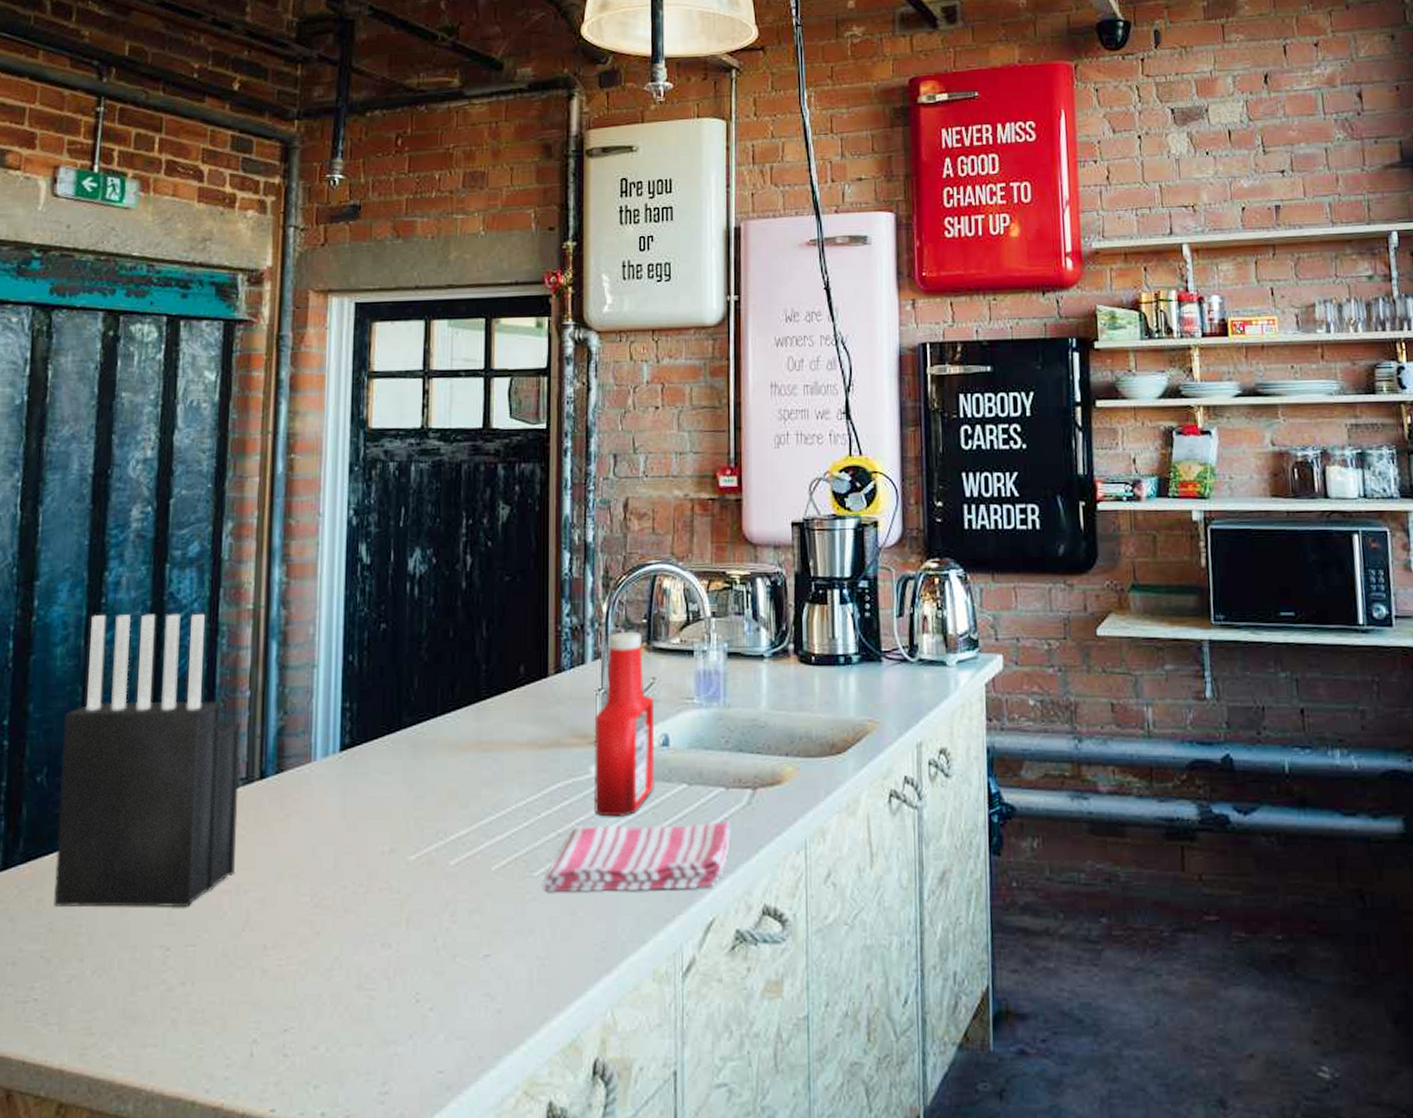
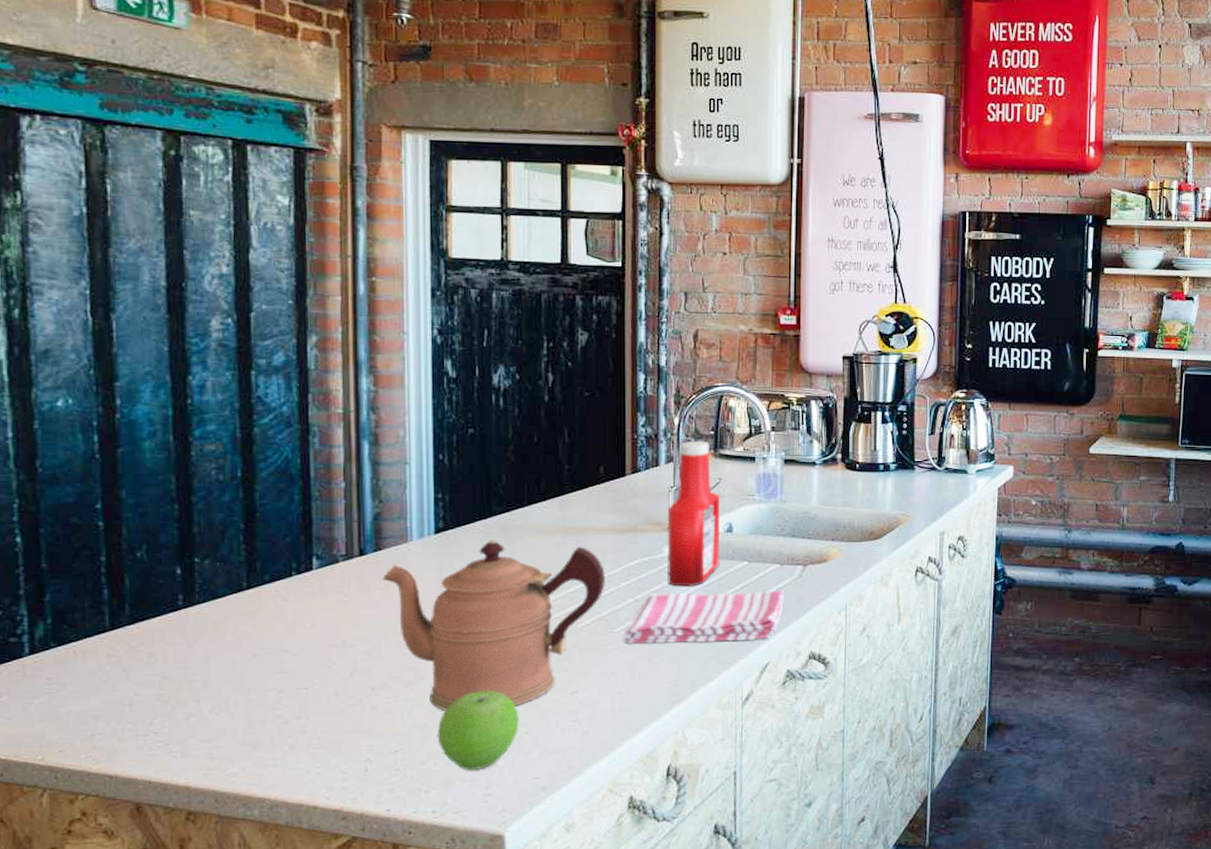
knife block: present [54,613,241,908] -> none [159,414,341,660]
coffeepot: none [282,758,525,978] -> present [382,540,606,711]
fruit: none [331,952,423,1060] -> present [437,691,519,771]

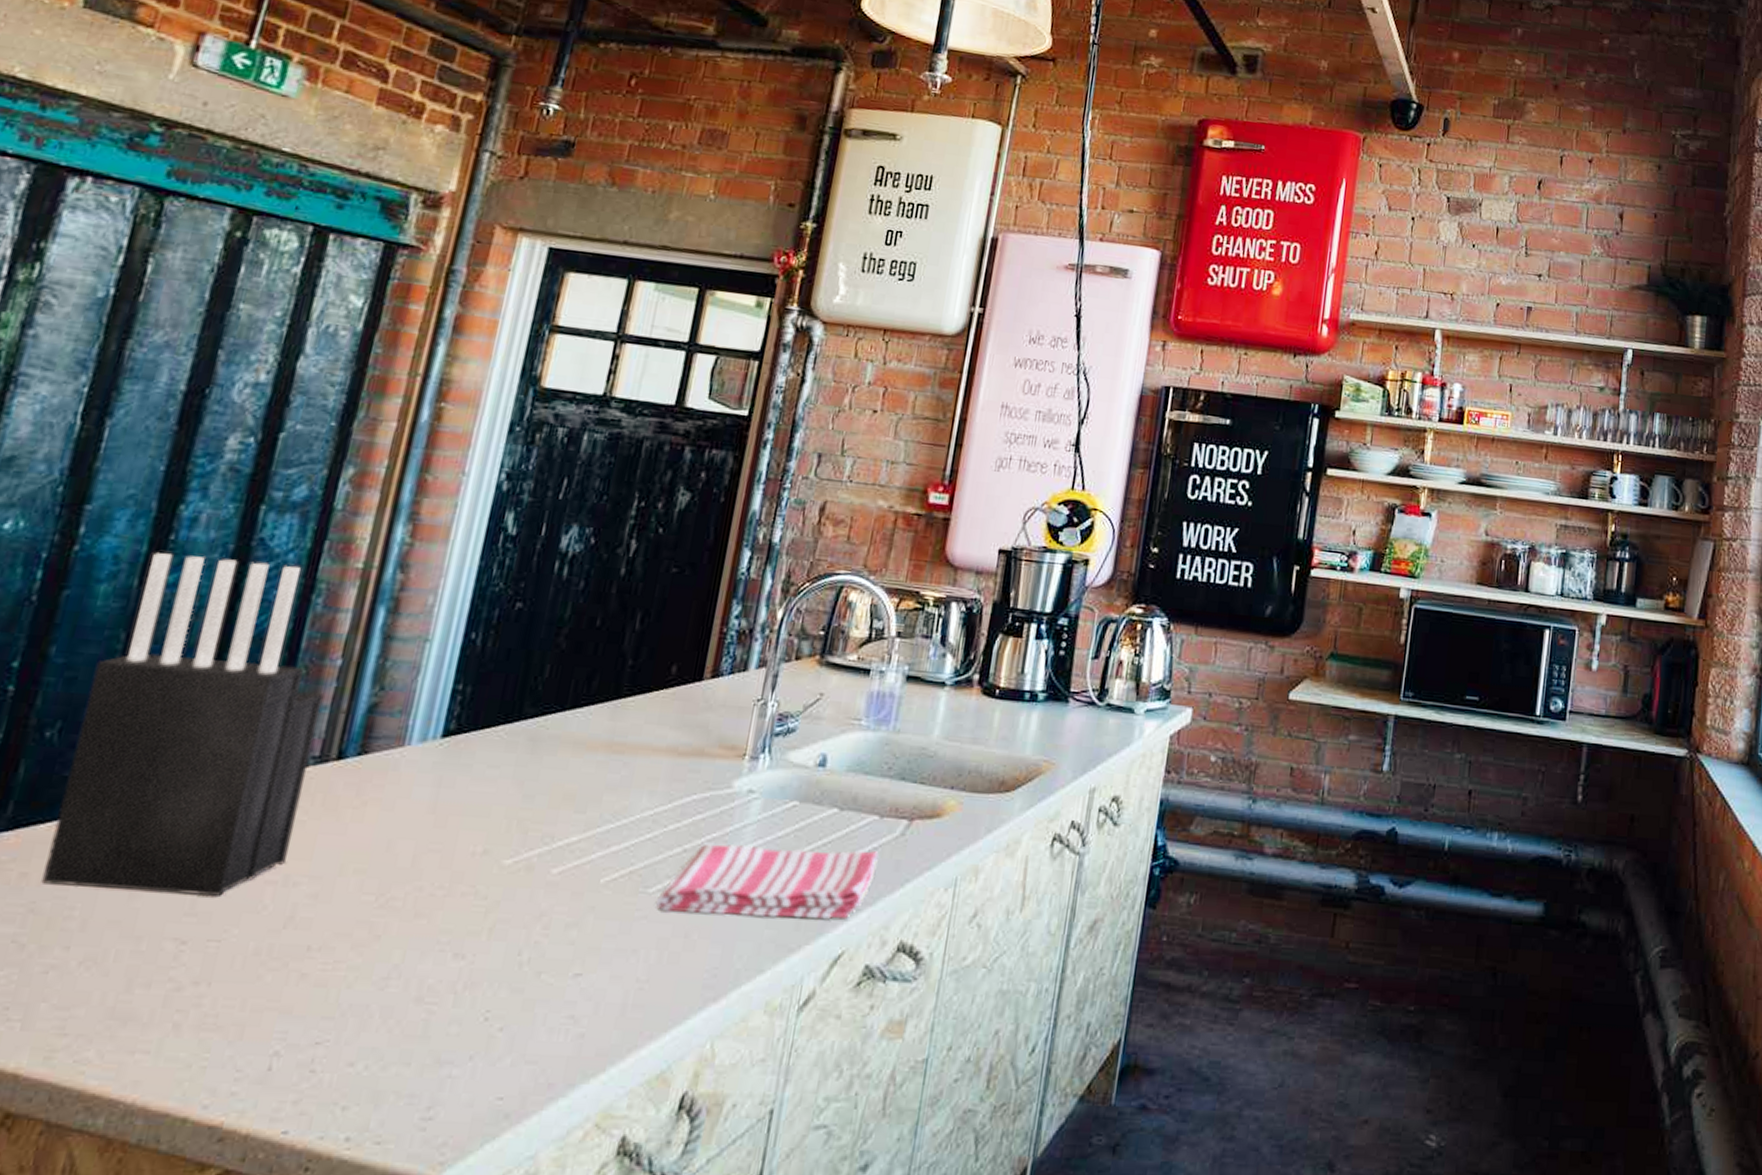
knife block: none [159,414,341,660] -> present [41,553,324,897]
coffeepot: present [382,540,606,711] -> none [359,752,651,990]
fruit: present [437,691,519,771] -> none [377,963,497,1081]
ketchup bottle: present [667,440,721,587] -> none [730,641,817,837]

